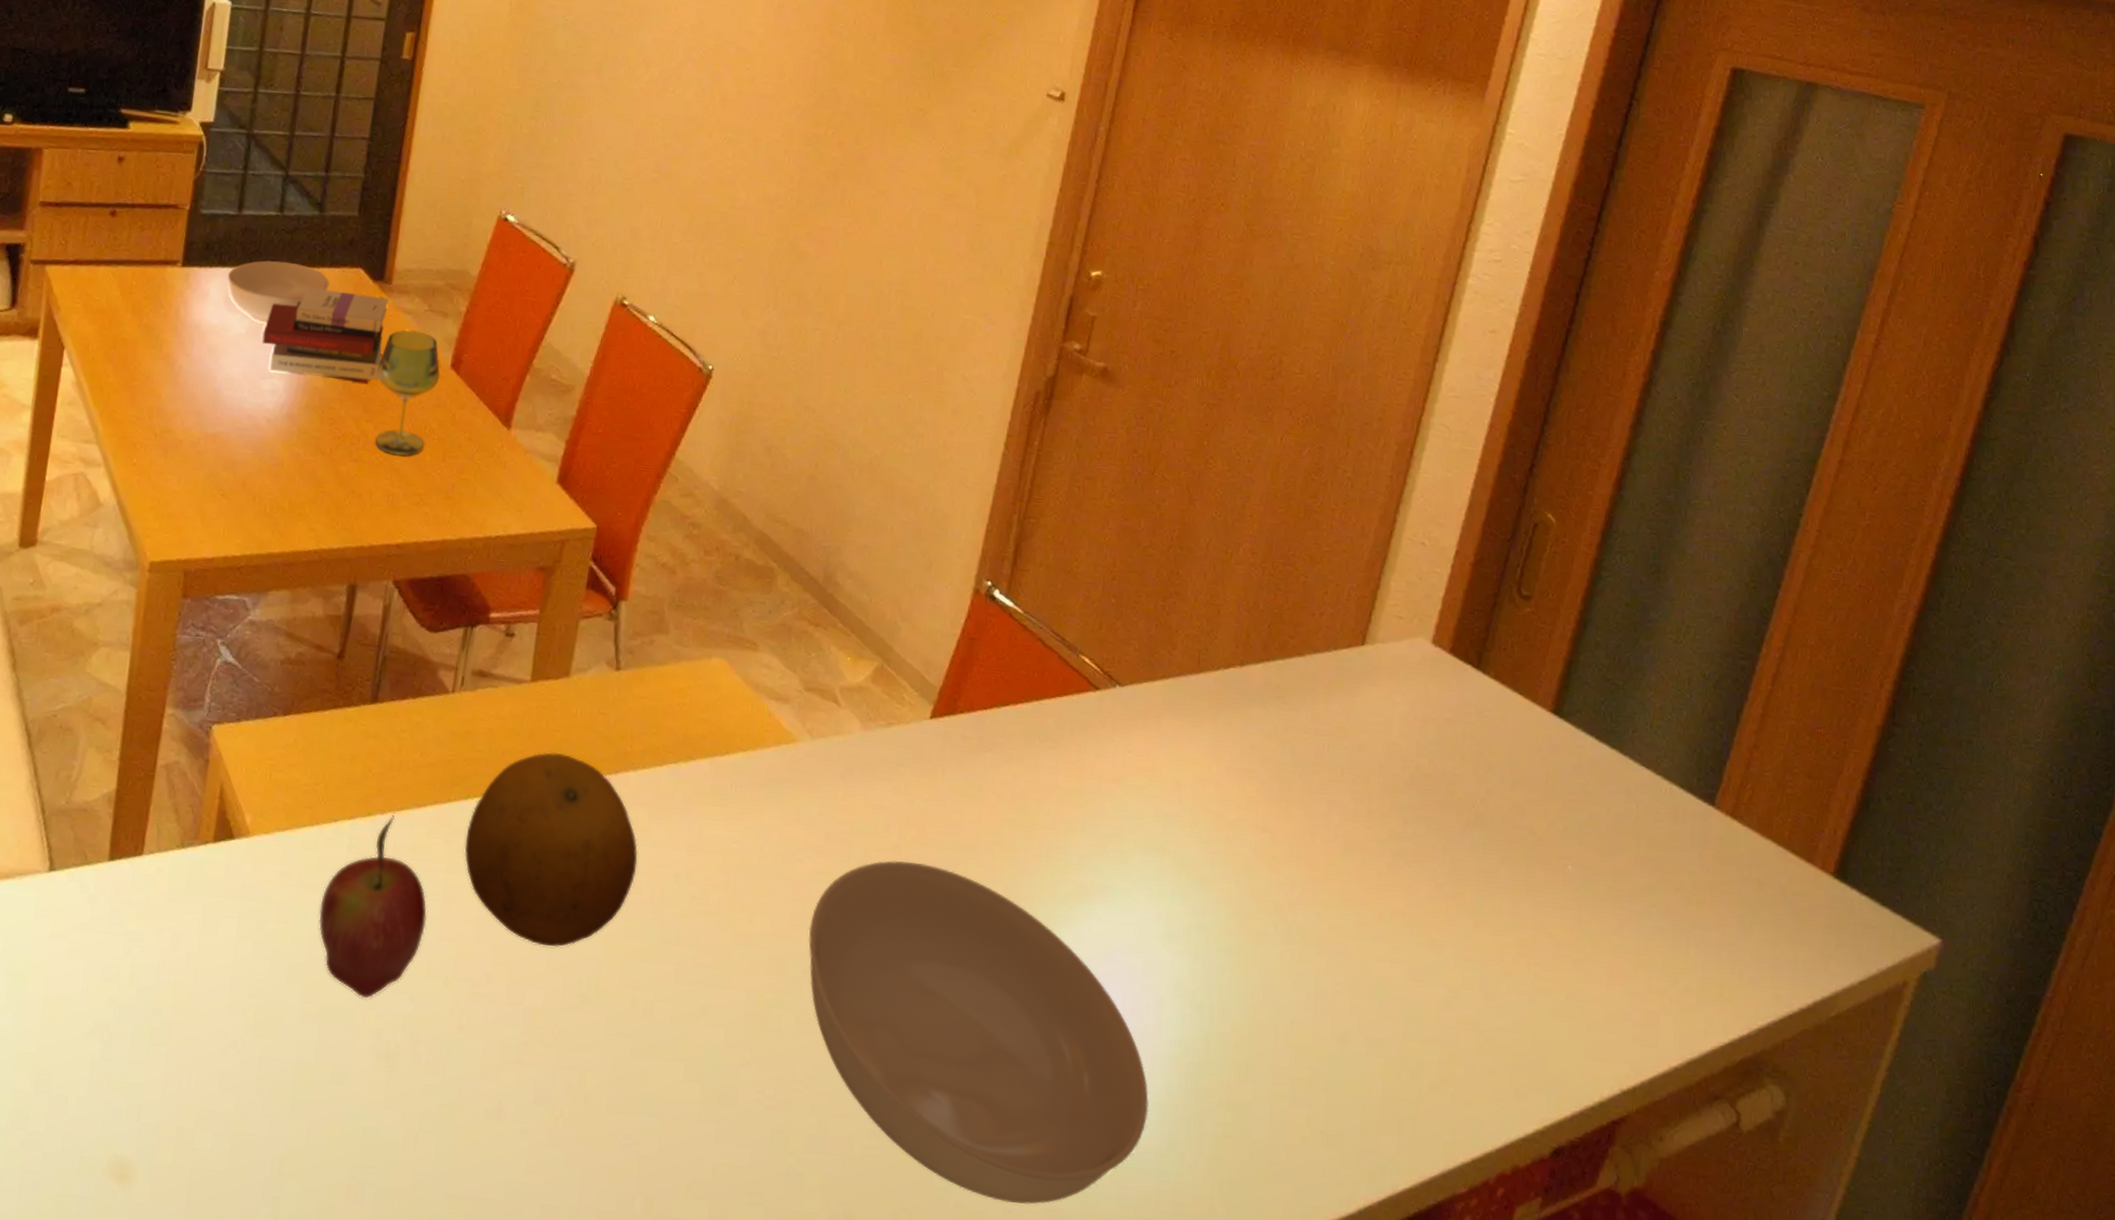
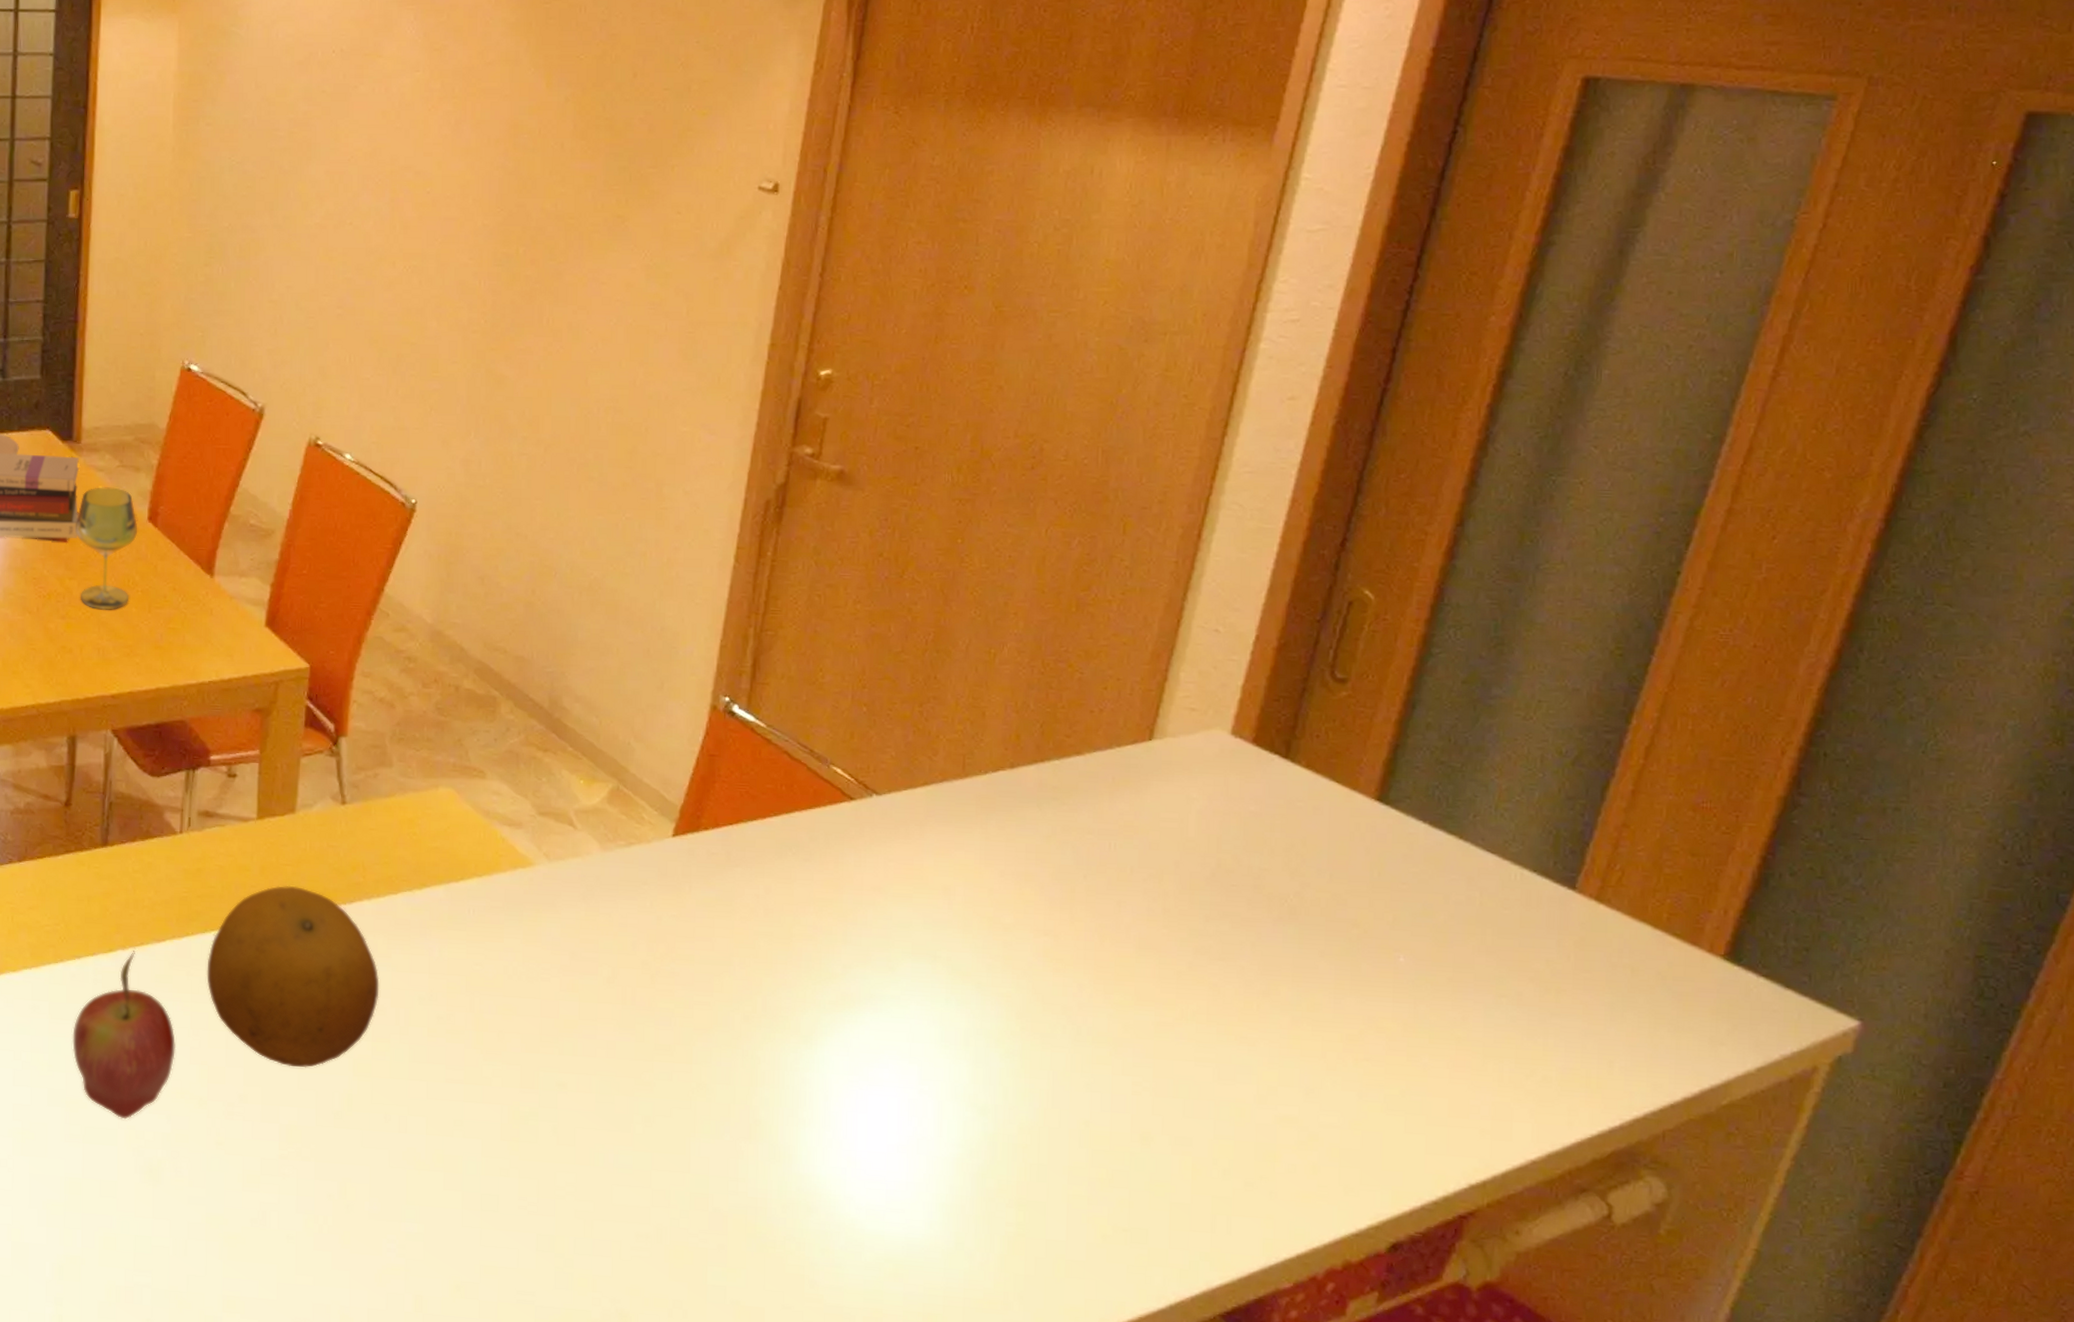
bowl: present [809,860,1149,1204] -> none [560,976,933,1301]

